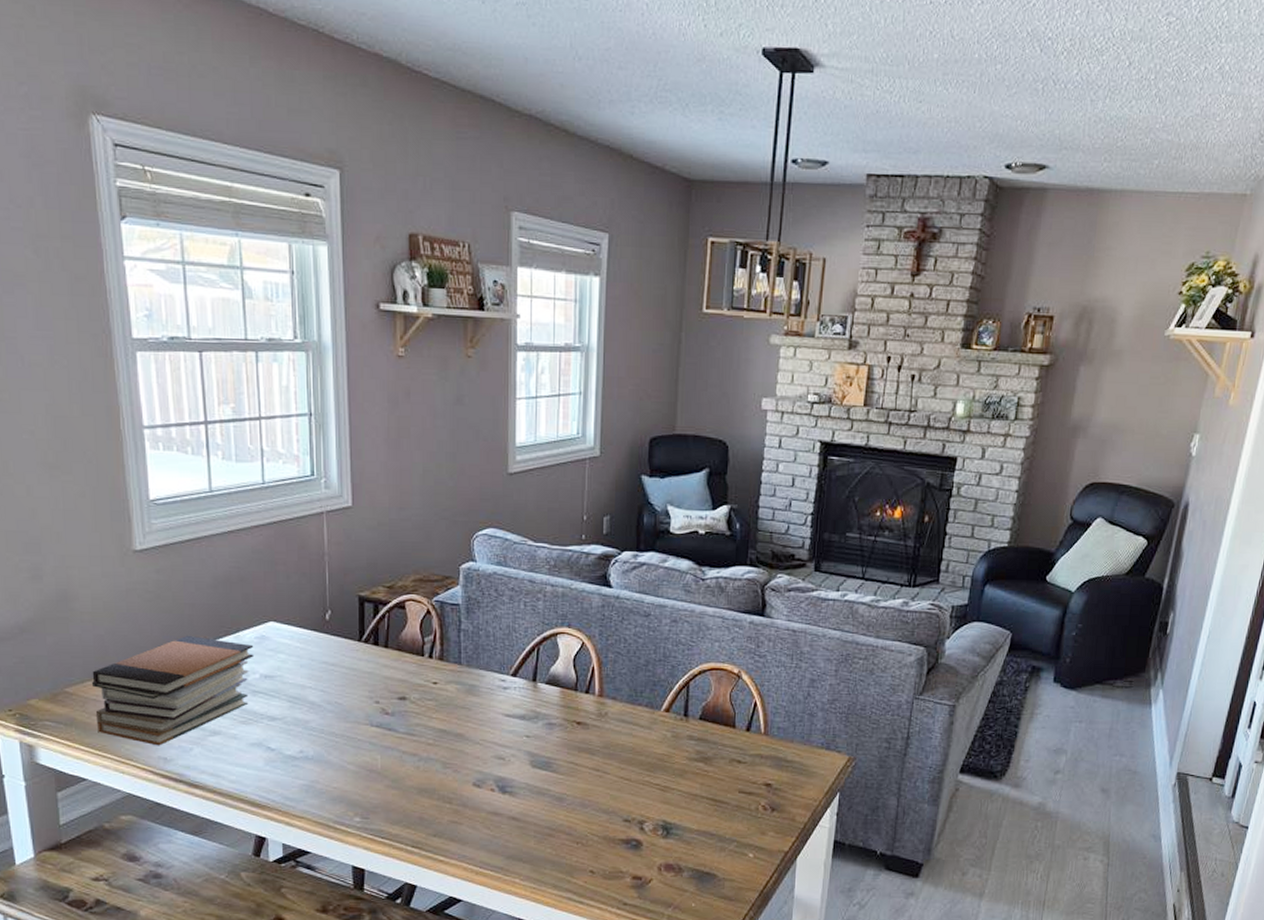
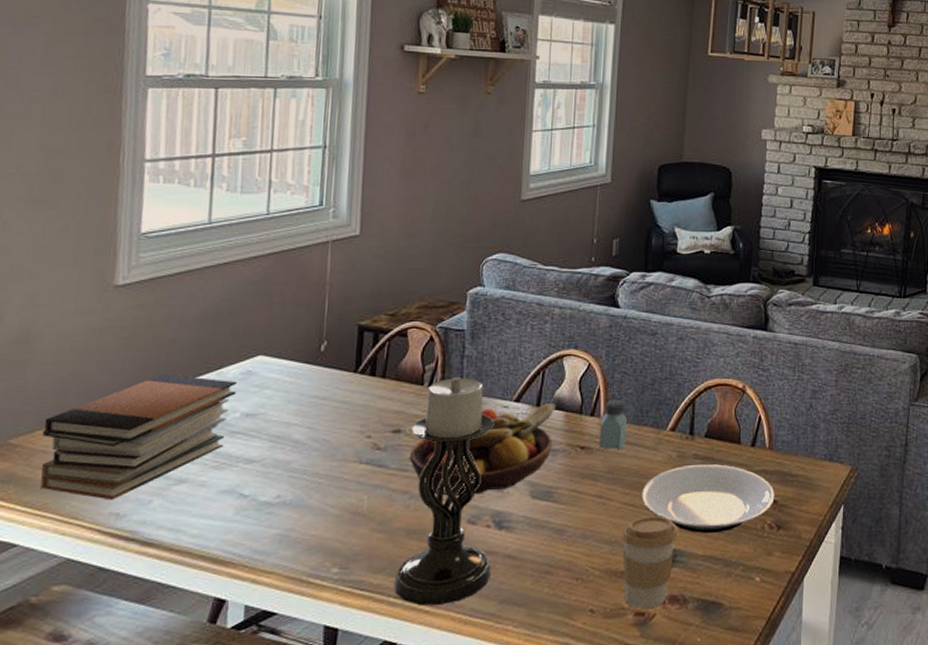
candle holder: none [410,650,497,857] -> present [393,377,495,606]
fruit bowl: none [416,678,553,761] -> present [409,402,557,496]
saltshaker: none [595,679,622,726] -> present [599,400,628,449]
coffee cup: none [619,791,674,873] -> present [622,516,679,609]
plate: none [637,745,770,810] -> present [641,463,775,533]

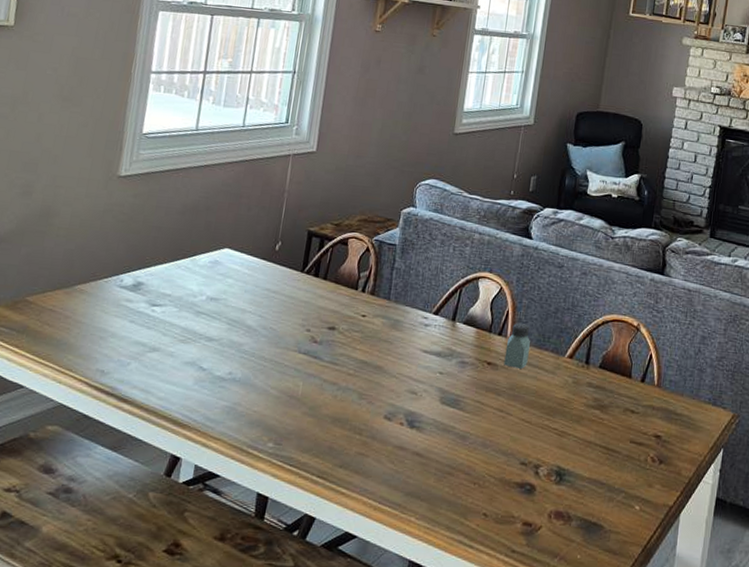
book stack: present [40,373,238,500] -> none [46,255,207,359]
candle holder: present [393,377,495,606] -> none [317,286,415,490]
fruit bowl: present [409,402,557,496] -> none [340,317,470,394]
coffee cup: present [622,516,679,609] -> none [514,434,568,520]
plate: present [641,463,775,533] -> none [537,392,660,459]

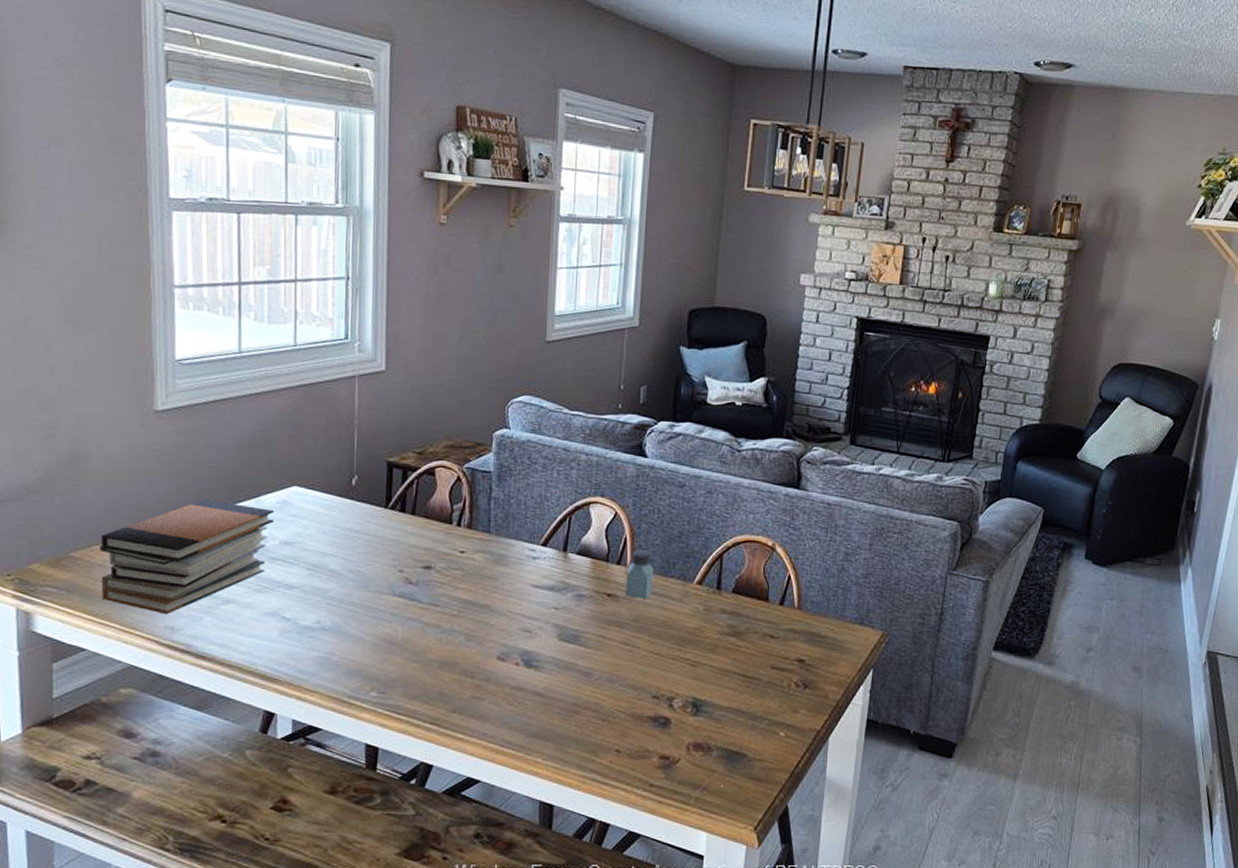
book stack: none [46,255,207,359] -> present [100,498,275,615]

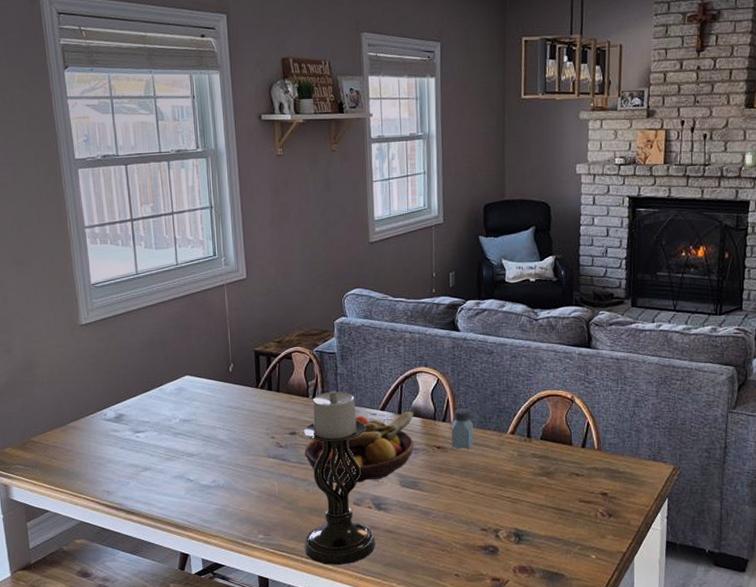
book stack: present [100,498,275,615] -> none [51,390,175,482]
candle holder: none [428,518,522,735] -> present [303,391,376,566]
fruit bowl: none [440,548,584,633] -> present [304,410,415,483]

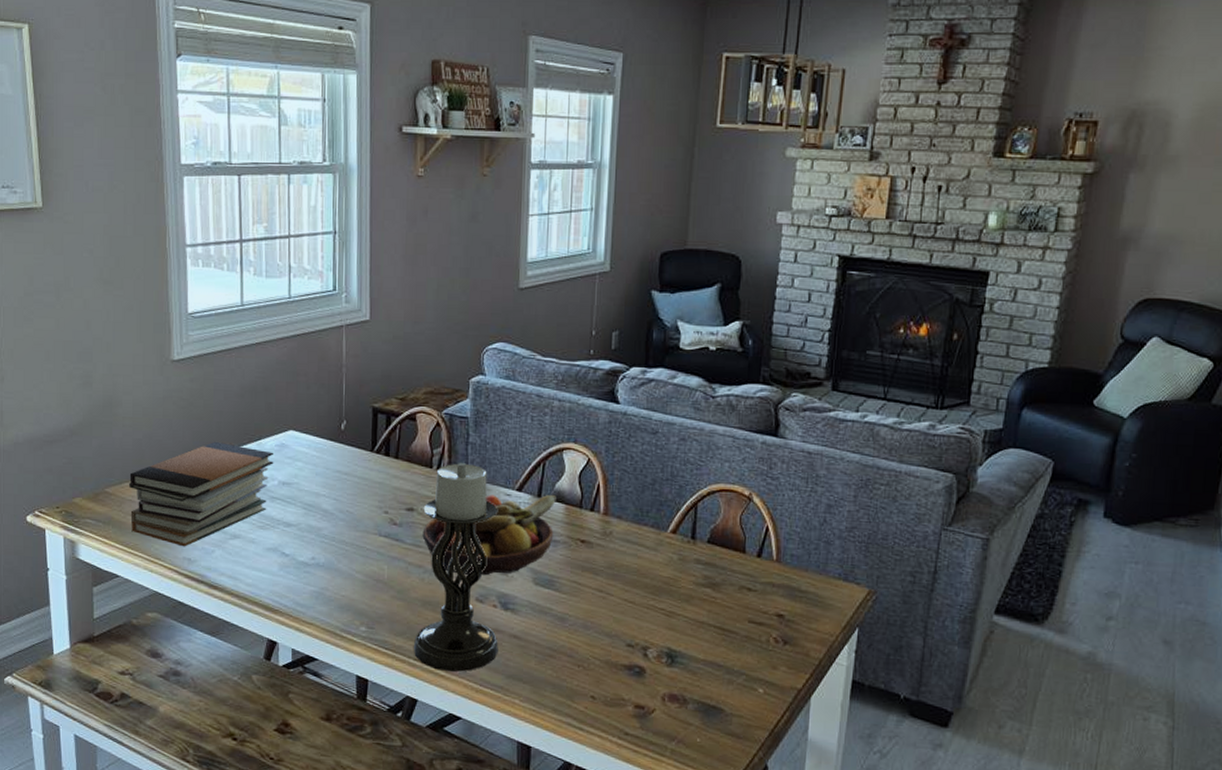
book stack: none [51,390,175,482] -> present [129,441,274,547]
saltshaker: present [451,409,474,449] -> none [599,497,628,546]

